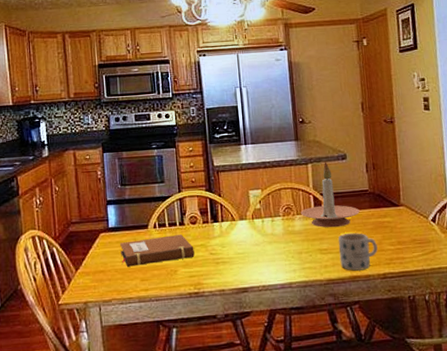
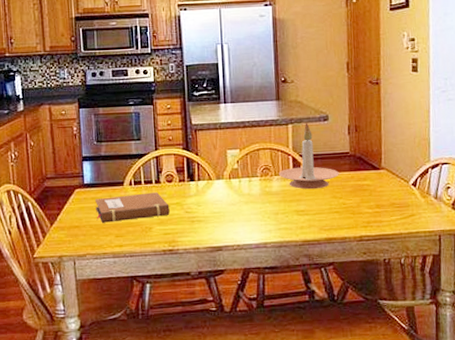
mug: present [338,233,378,271] -> none [315,195,355,233]

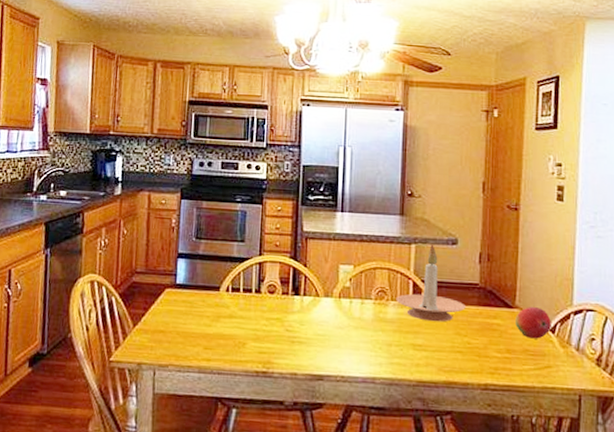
notebook: present [95,192,170,223] -> none [185,302,268,332]
fruit: none [382,166,413,194] -> present [516,306,551,339]

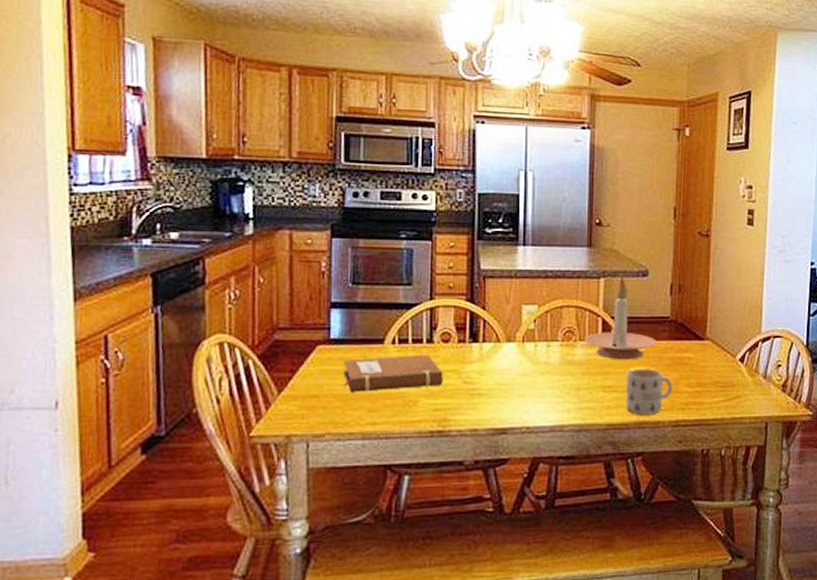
notebook: none [185,302,268,332] -> present [343,355,443,392]
mug: none [435,330,481,377] -> present [625,369,672,415]
fruit: present [516,306,551,339] -> none [706,336,740,370]

